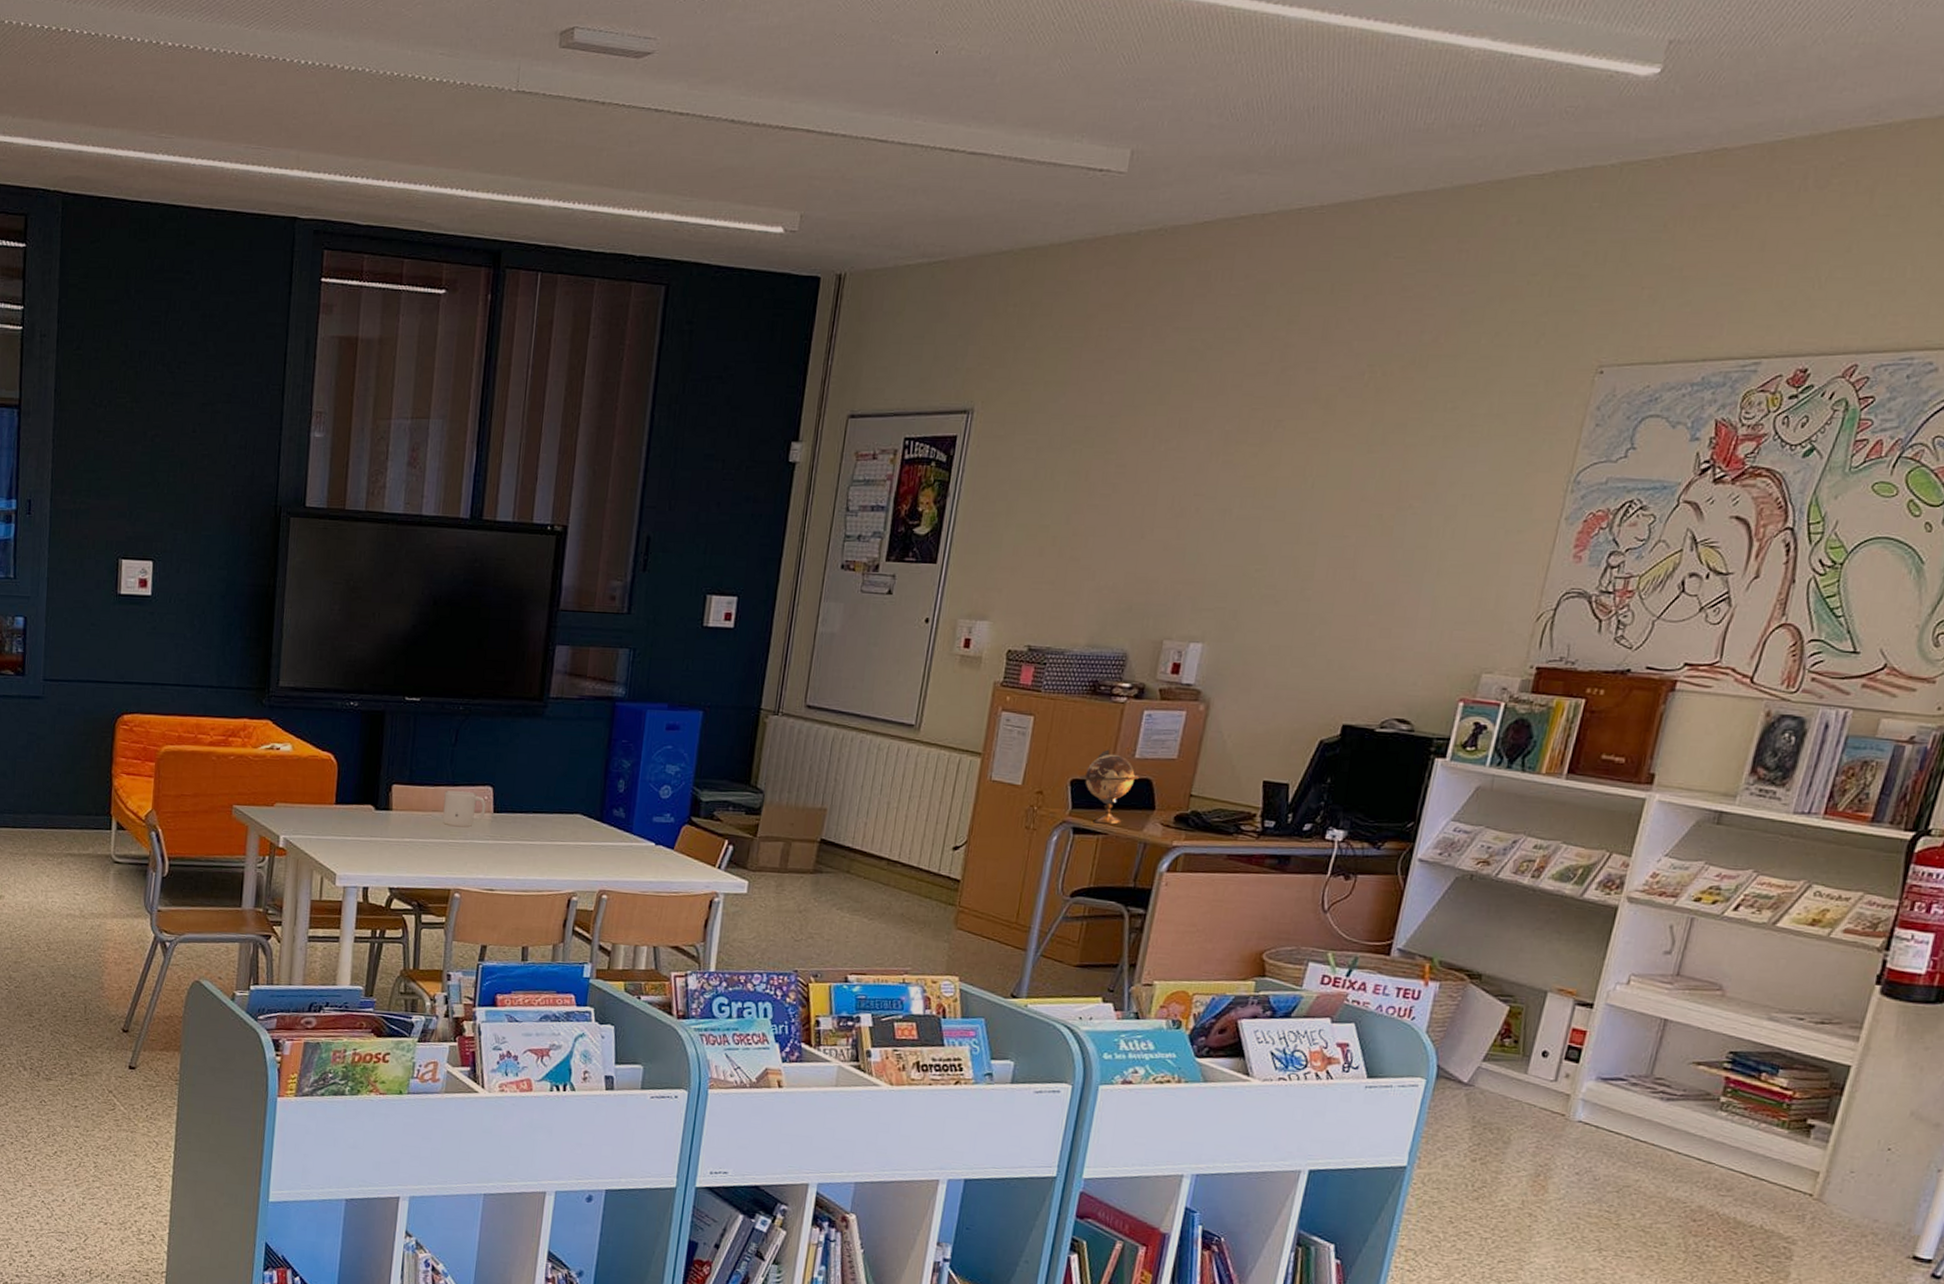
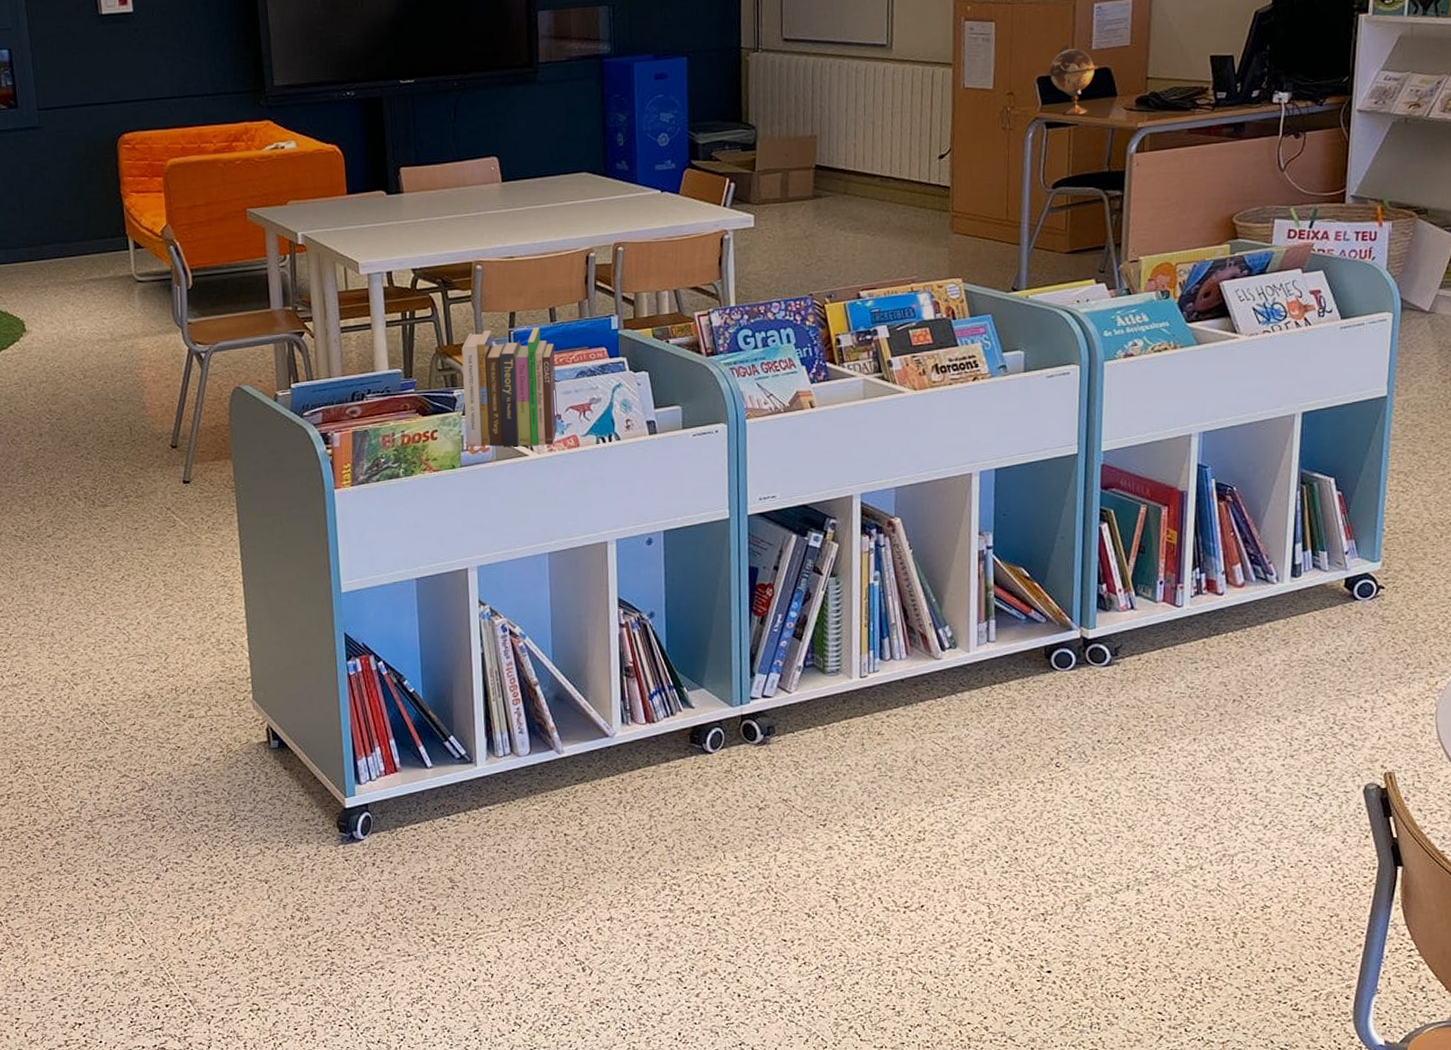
books: none [417,960,522,1086] -> present [461,326,557,448]
mug: present [442,790,487,828] -> none [452,164,495,201]

